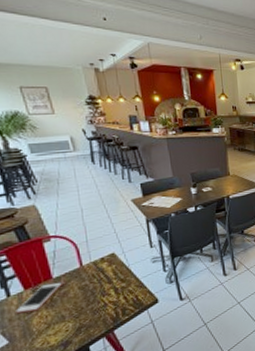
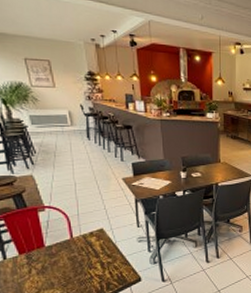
cell phone: present [16,283,62,314] -> none [10,251,53,276]

